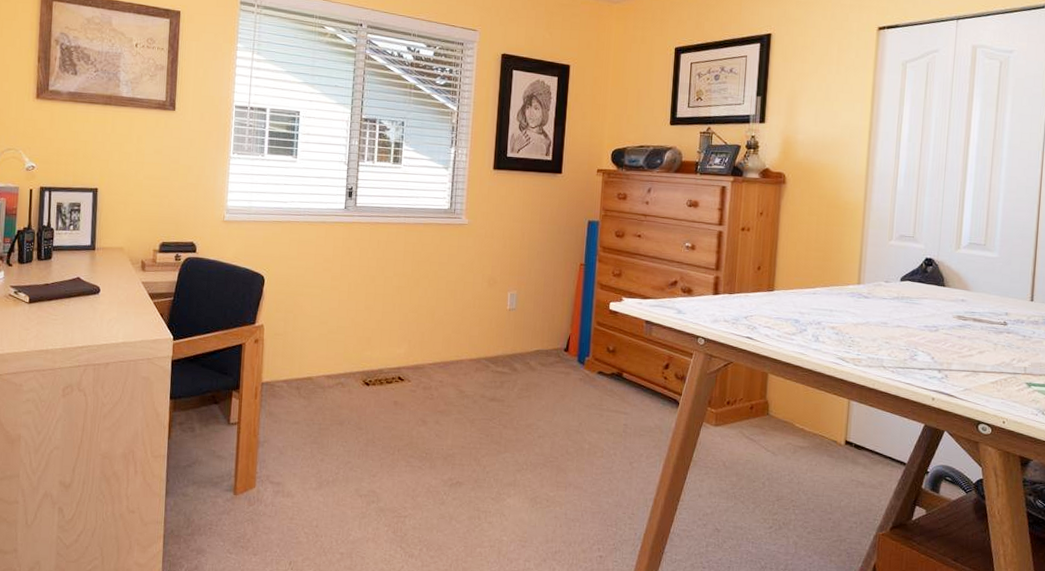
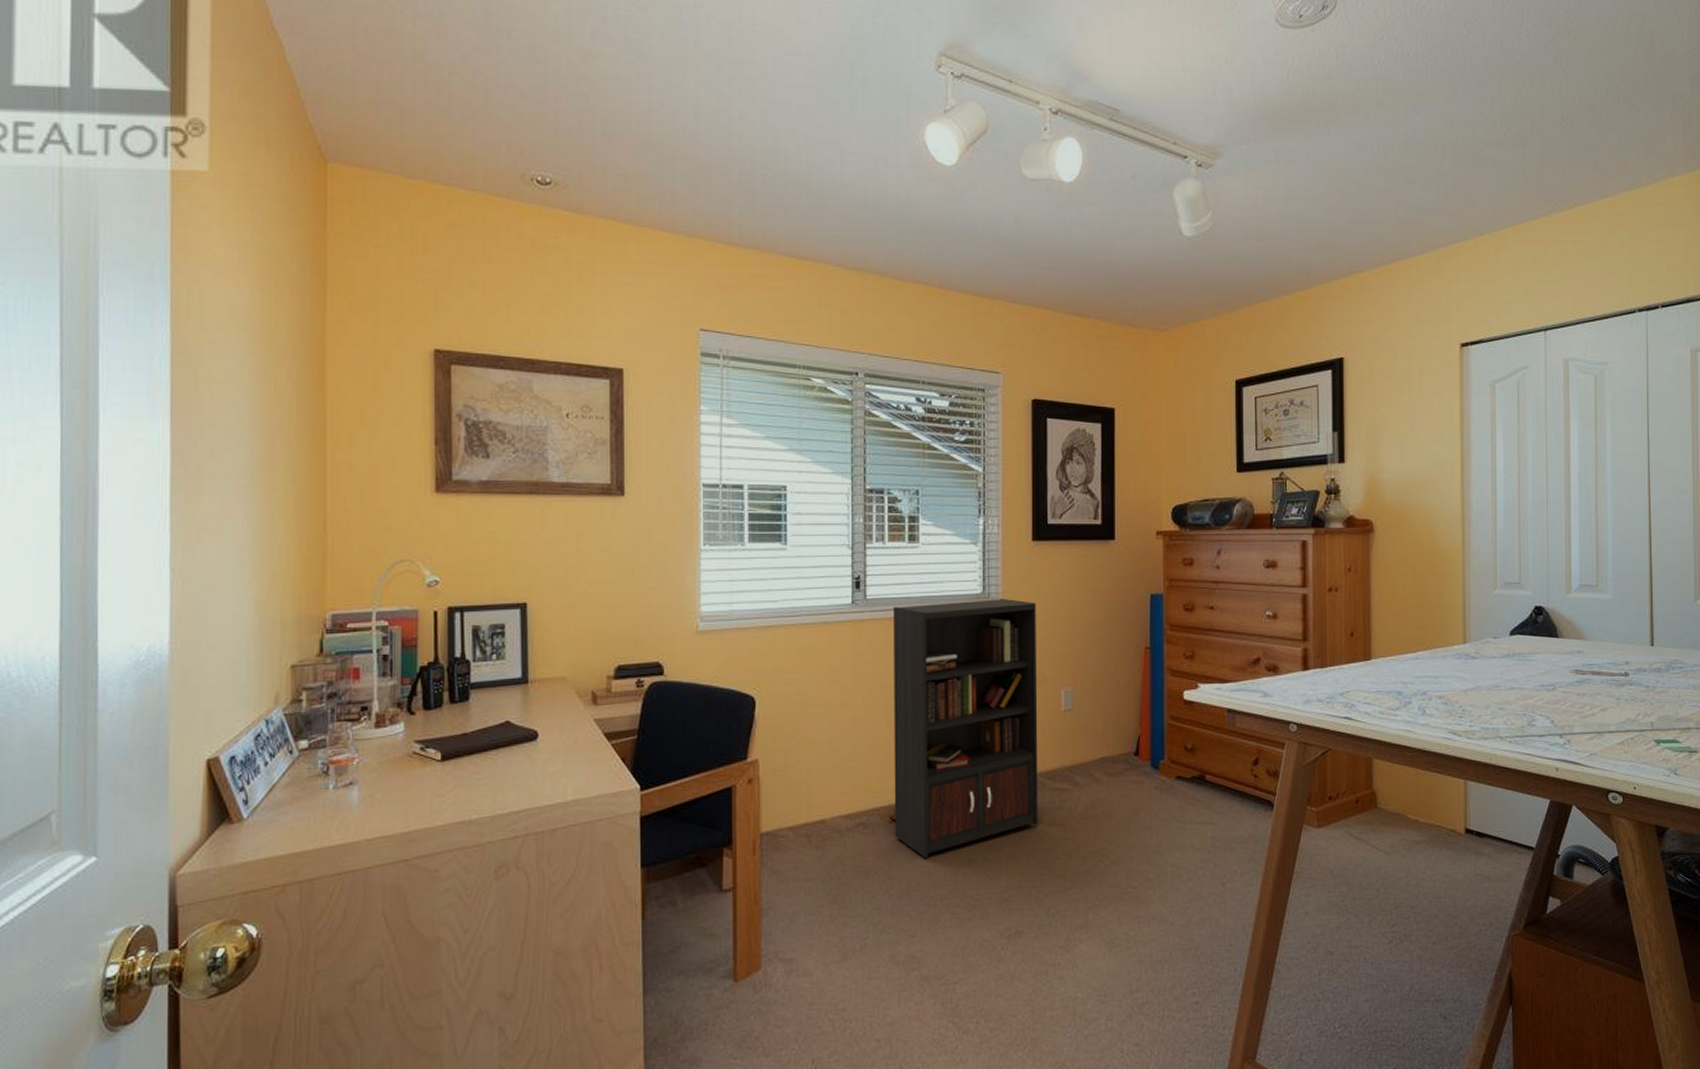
bookcase: none [365,213,492,416] -> present [893,598,1039,858]

